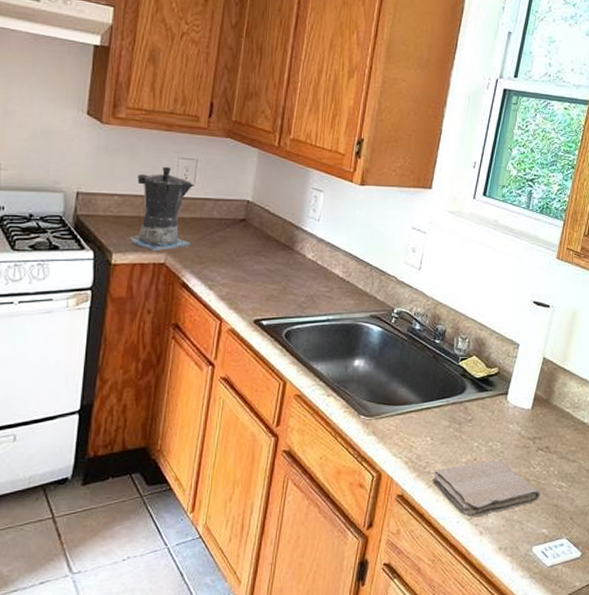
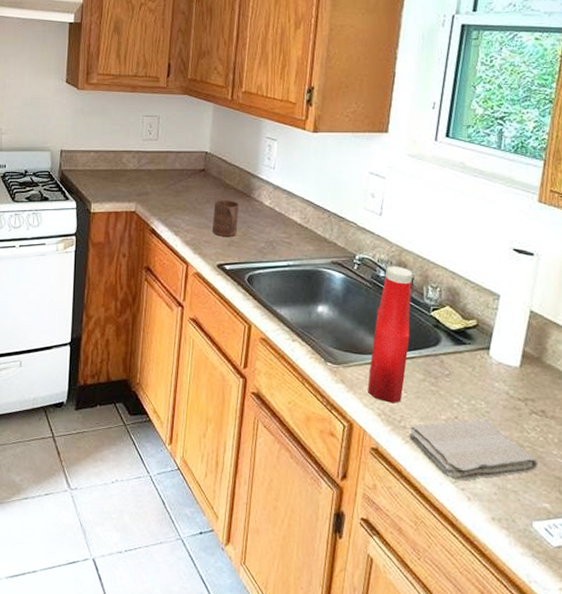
coffee maker: present [128,166,194,252] -> none [103,124,157,201]
cup: none [251,251,280,291] -> present [212,199,239,237]
ketchup bottle: none [397,318,446,451] -> present [367,265,413,403]

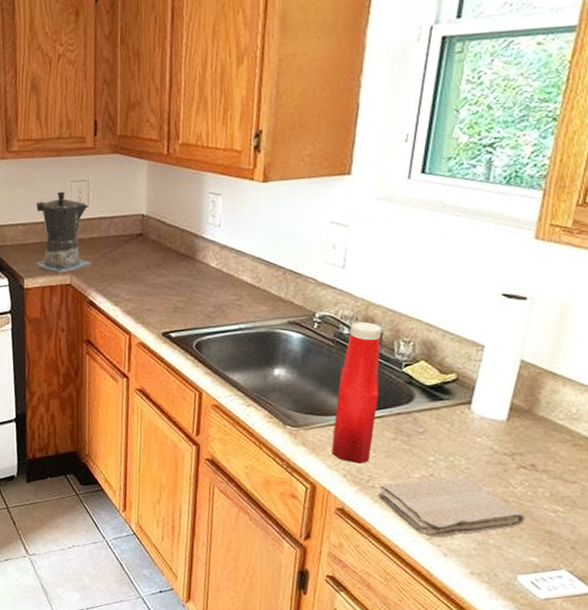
coffee maker: none [103,124,157,201] -> present [35,191,92,274]
cup: present [212,199,239,237] -> none [154,264,183,303]

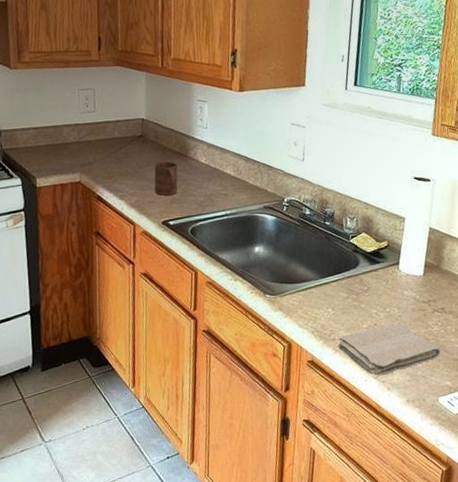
coffee maker: present [35,191,92,274] -> none [47,98,99,173]
cup: none [154,264,183,303] -> present [154,161,178,196]
ketchup bottle: present [331,321,382,463] -> none [301,203,334,321]

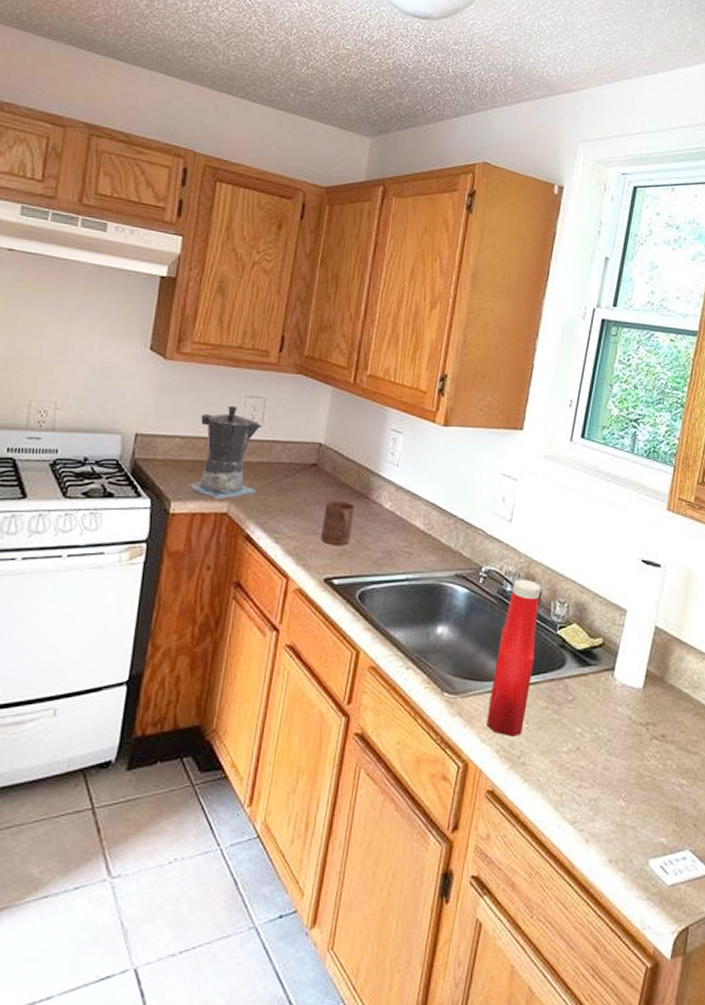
coffee maker: none [47,98,99,173] -> present [188,405,262,500]
ketchup bottle: none [301,203,334,321] -> present [486,579,541,737]
washcloth: present [338,323,441,376] -> none [528,749,656,821]

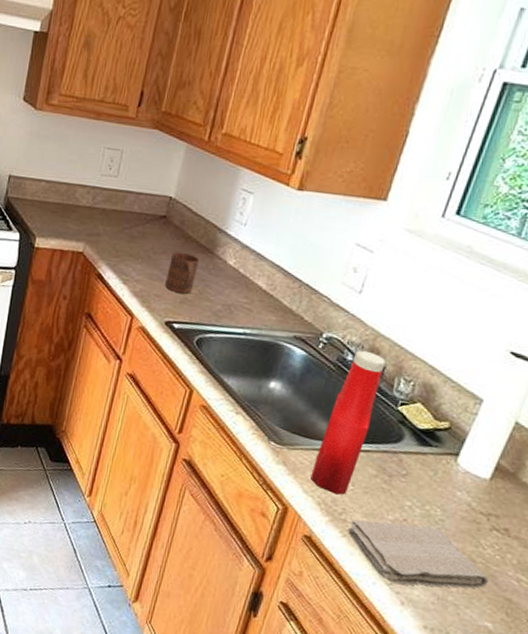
coffee maker: present [188,405,262,500] -> none [51,155,118,240]
washcloth: none [528,749,656,821] -> present [348,520,489,589]

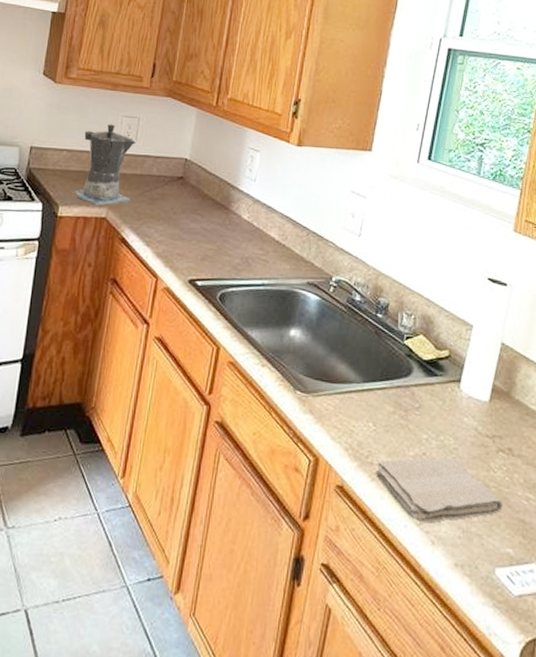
coffee maker: none [51,155,118,240] -> present [73,124,136,206]
cup: present [165,251,199,294] -> none [186,210,216,251]
ketchup bottle: present [310,350,386,495] -> none [336,289,388,437]

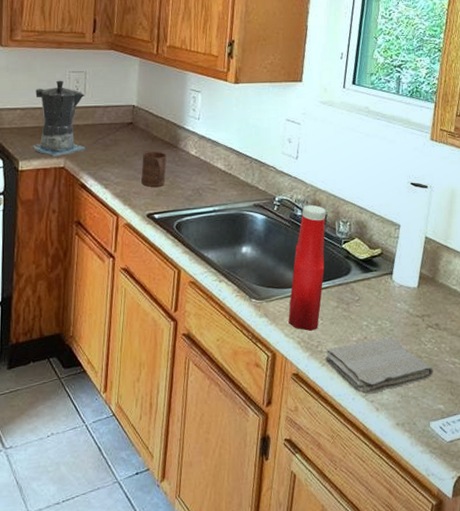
cup: none [186,210,216,251] -> present [141,151,167,187]
ketchup bottle: none [336,289,388,437] -> present [288,204,326,331]

